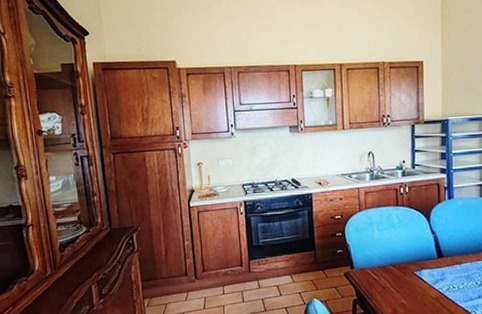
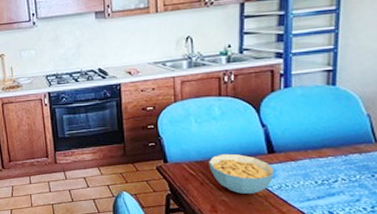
cereal bowl: none [390,258,444,296] -> present [209,153,275,194]

